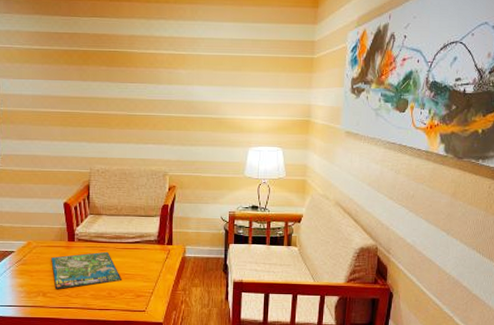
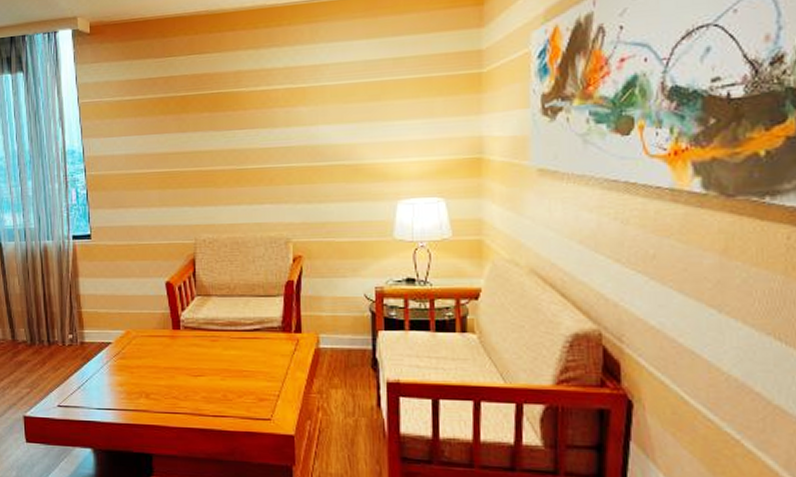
board game: present [51,251,123,289] -> none [153,342,240,389]

